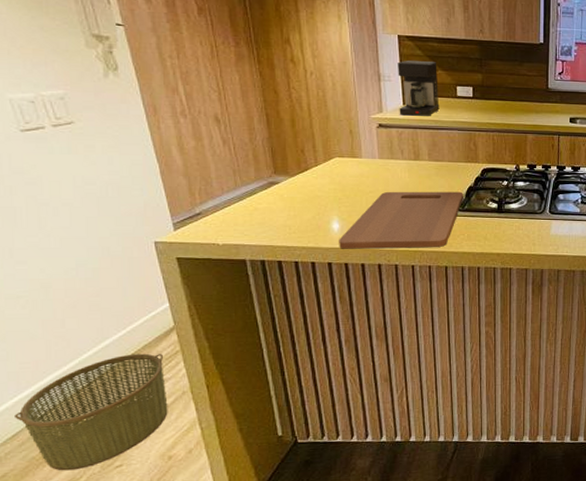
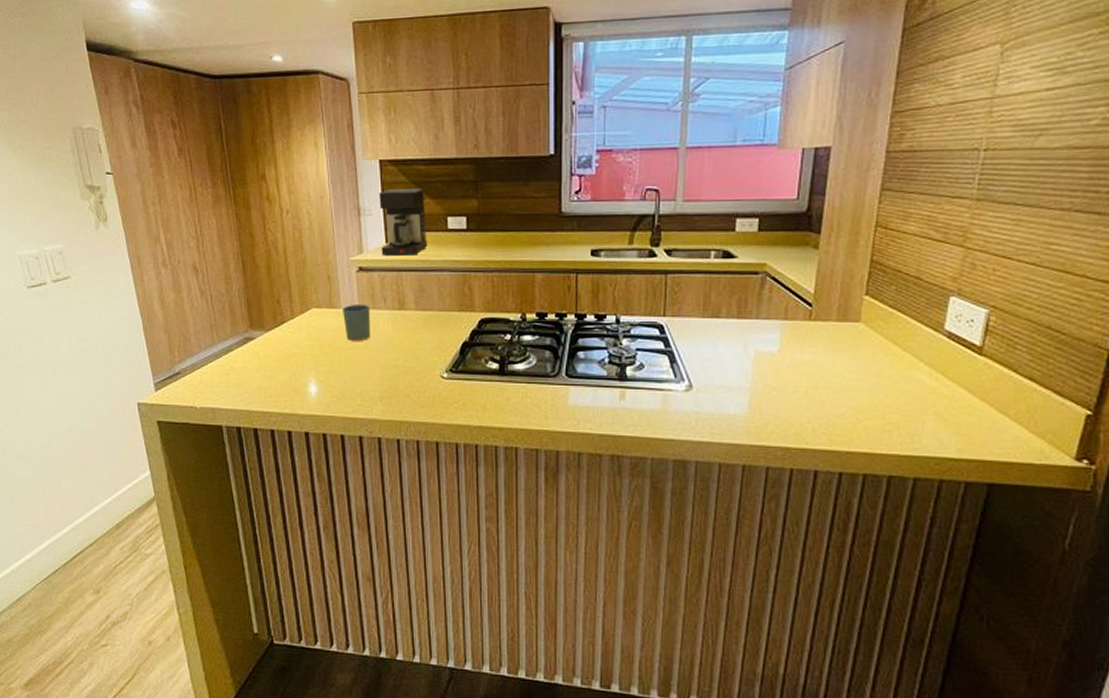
basket: present [15,353,168,471] -> none [19,524,149,644]
cutting board: present [339,191,463,249] -> none [316,348,457,418]
mug: none [364,154,389,186] -> present [343,303,371,342]

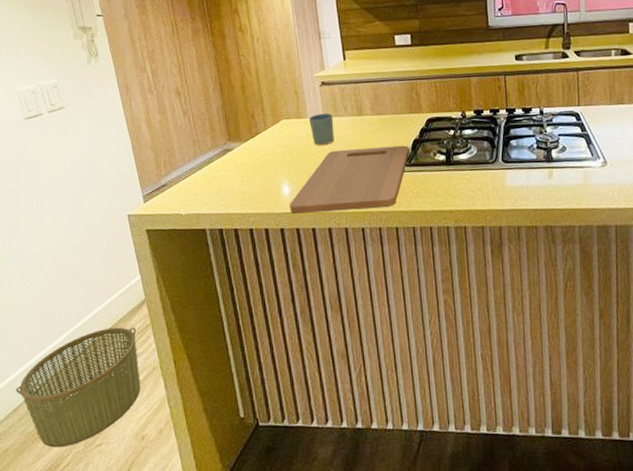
basket: none [19,524,149,644] -> present [16,327,141,448]
cutting board: none [316,348,457,418] -> present [290,145,410,214]
coffee maker: present [379,189,428,256] -> none [336,13,379,71]

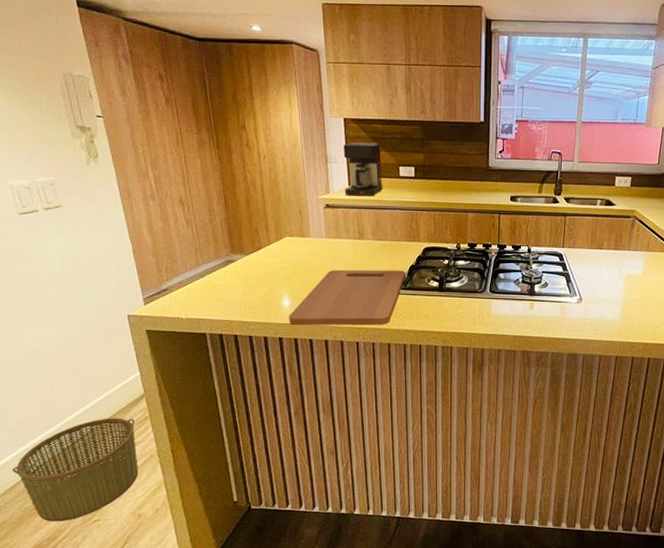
mug: present [309,113,335,146] -> none [312,234,335,265]
coffee maker: none [336,13,379,71] -> present [344,143,383,196]

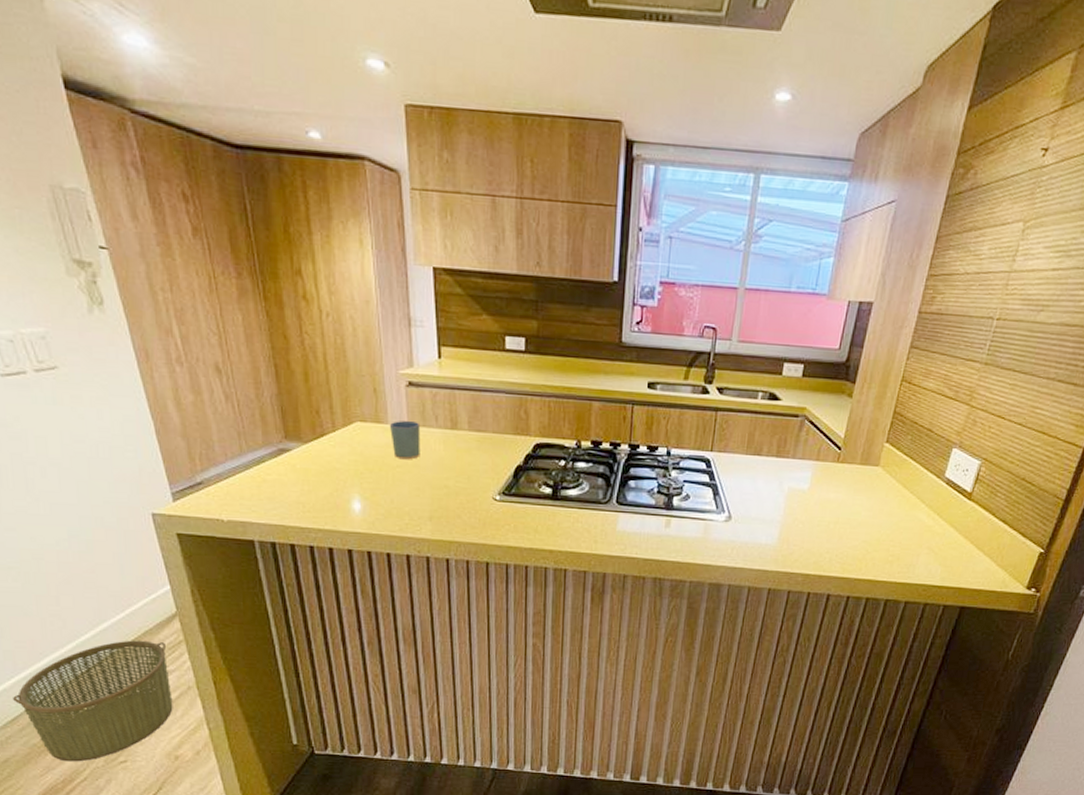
cutting board: present [289,269,406,325] -> none [361,466,510,538]
mug: none [312,234,335,265] -> present [390,420,421,460]
coffee maker: present [344,143,383,196] -> none [432,301,484,374]

